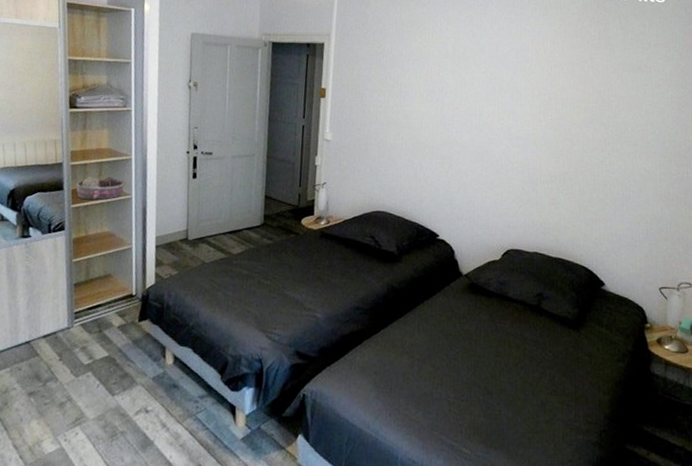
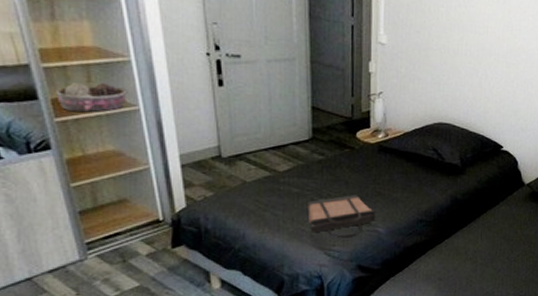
shopping bag: none [254,279,315,322] -> present [308,195,375,238]

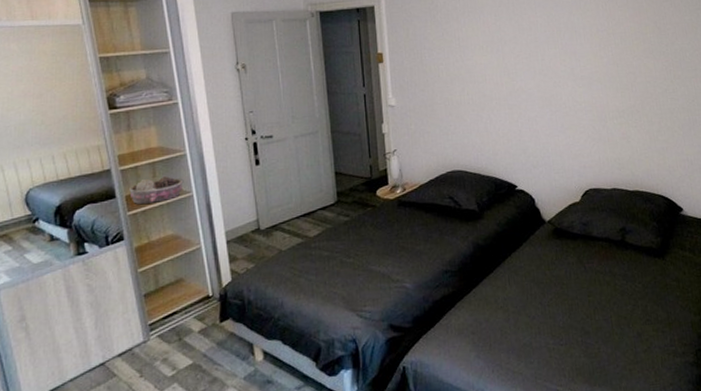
shopping bag: present [308,195,375,238] -> none [337,252,402,298]

